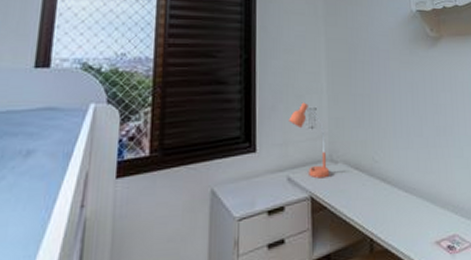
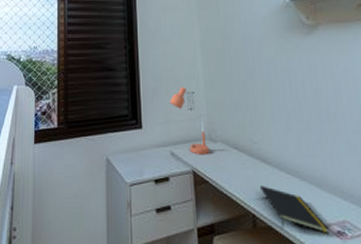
notepad: none [379,206,442,250] -> present [260,185,330,233]

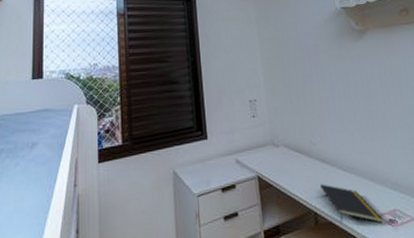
desk lamp: present [169,86,210,155] -> none [233,95,273,160]

